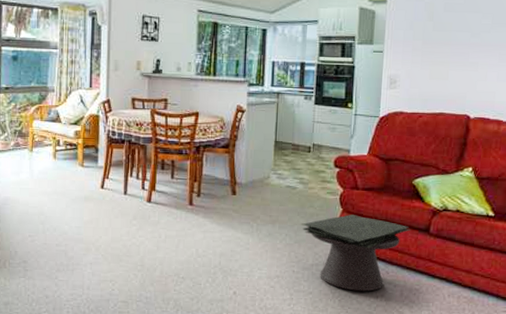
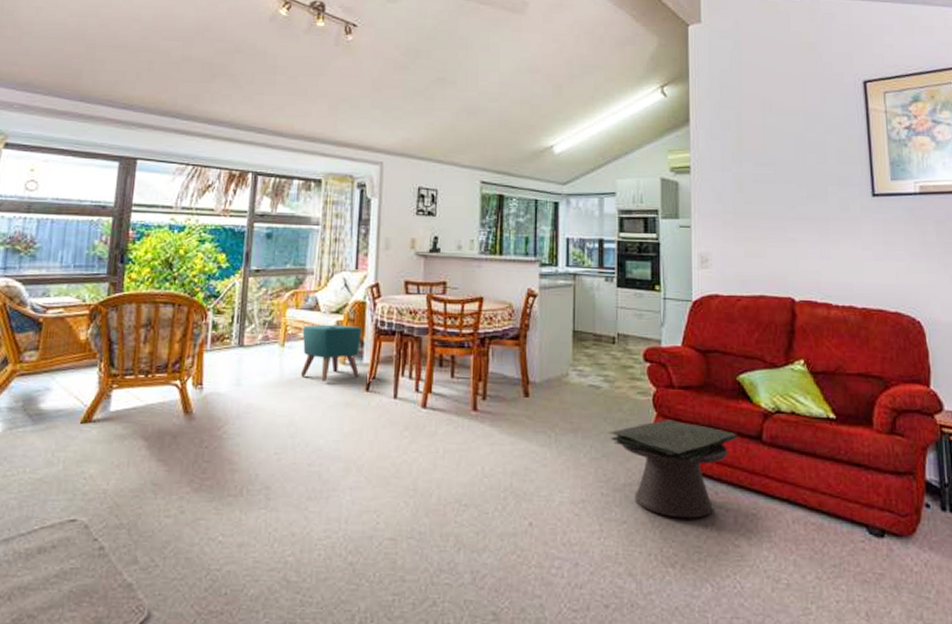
ottoman: none [46,134,97,180] -> present [300,324,363,381]

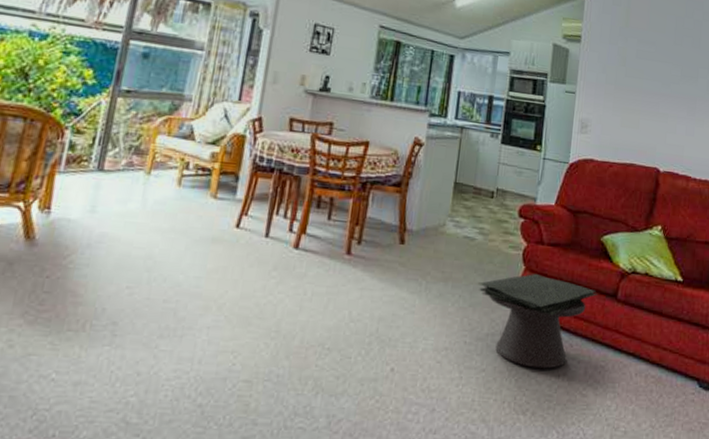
ottoman: present [300,324,363,381] -> none [165,154,239,215]

